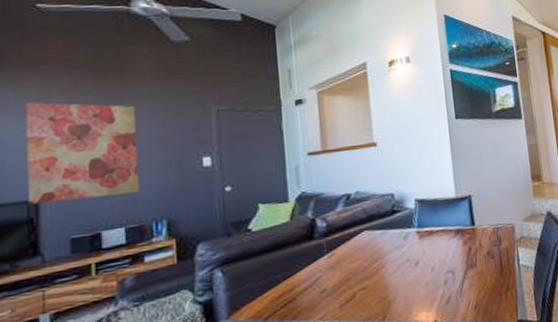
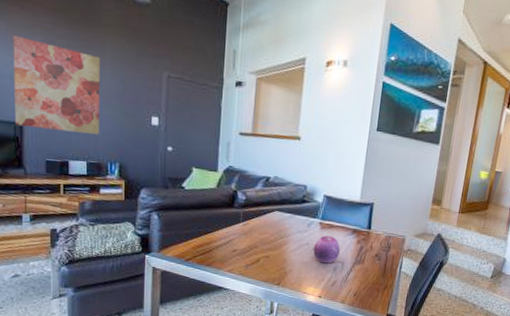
fruit: none [415,243,447,279] -> present [313,235,340,264]

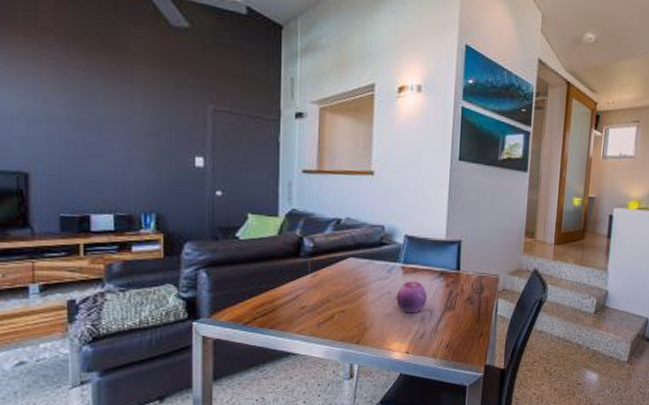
wall art: present [13,34,101,135] -> none [14,67,130,182]

